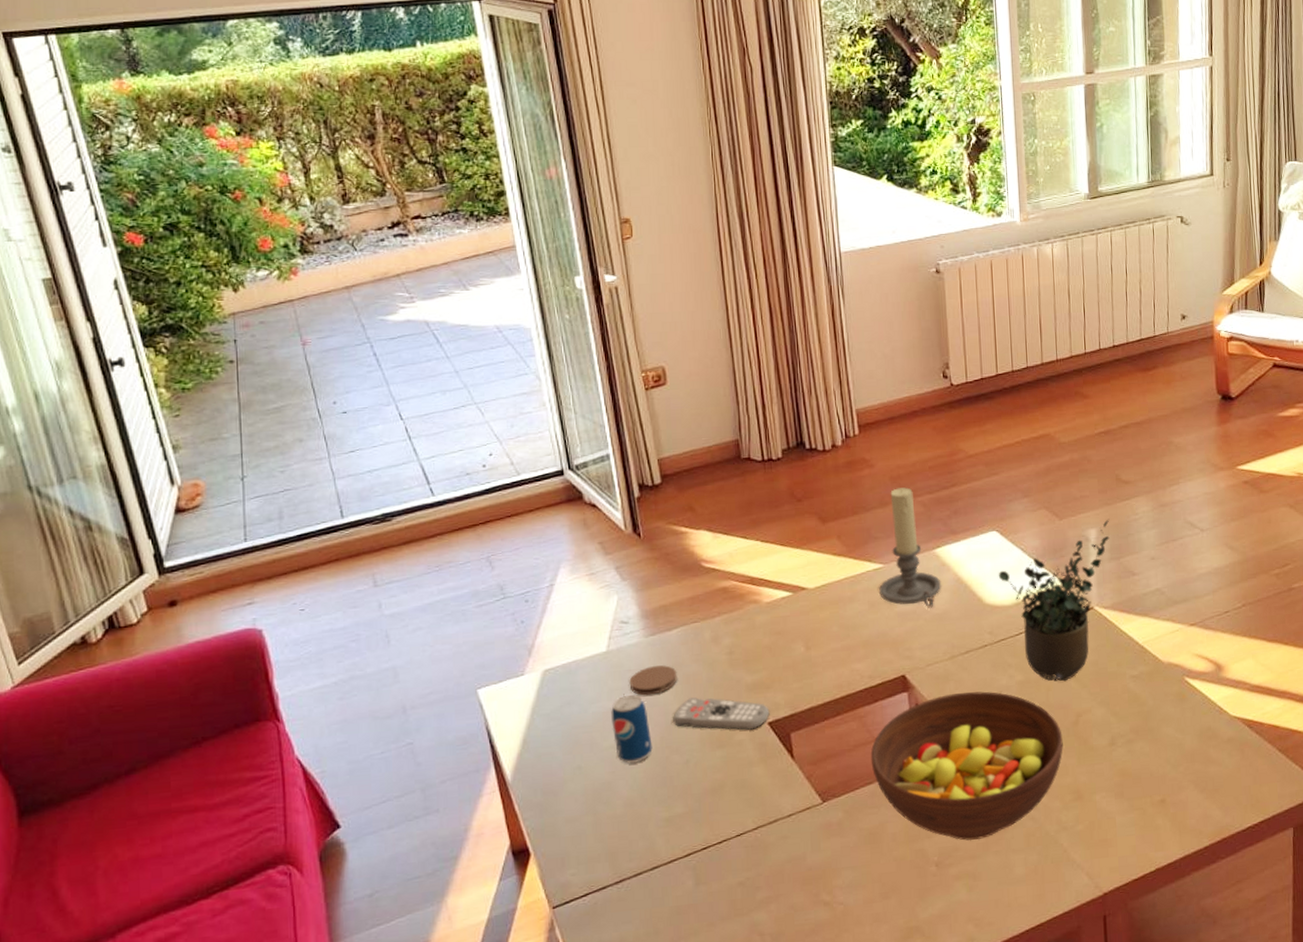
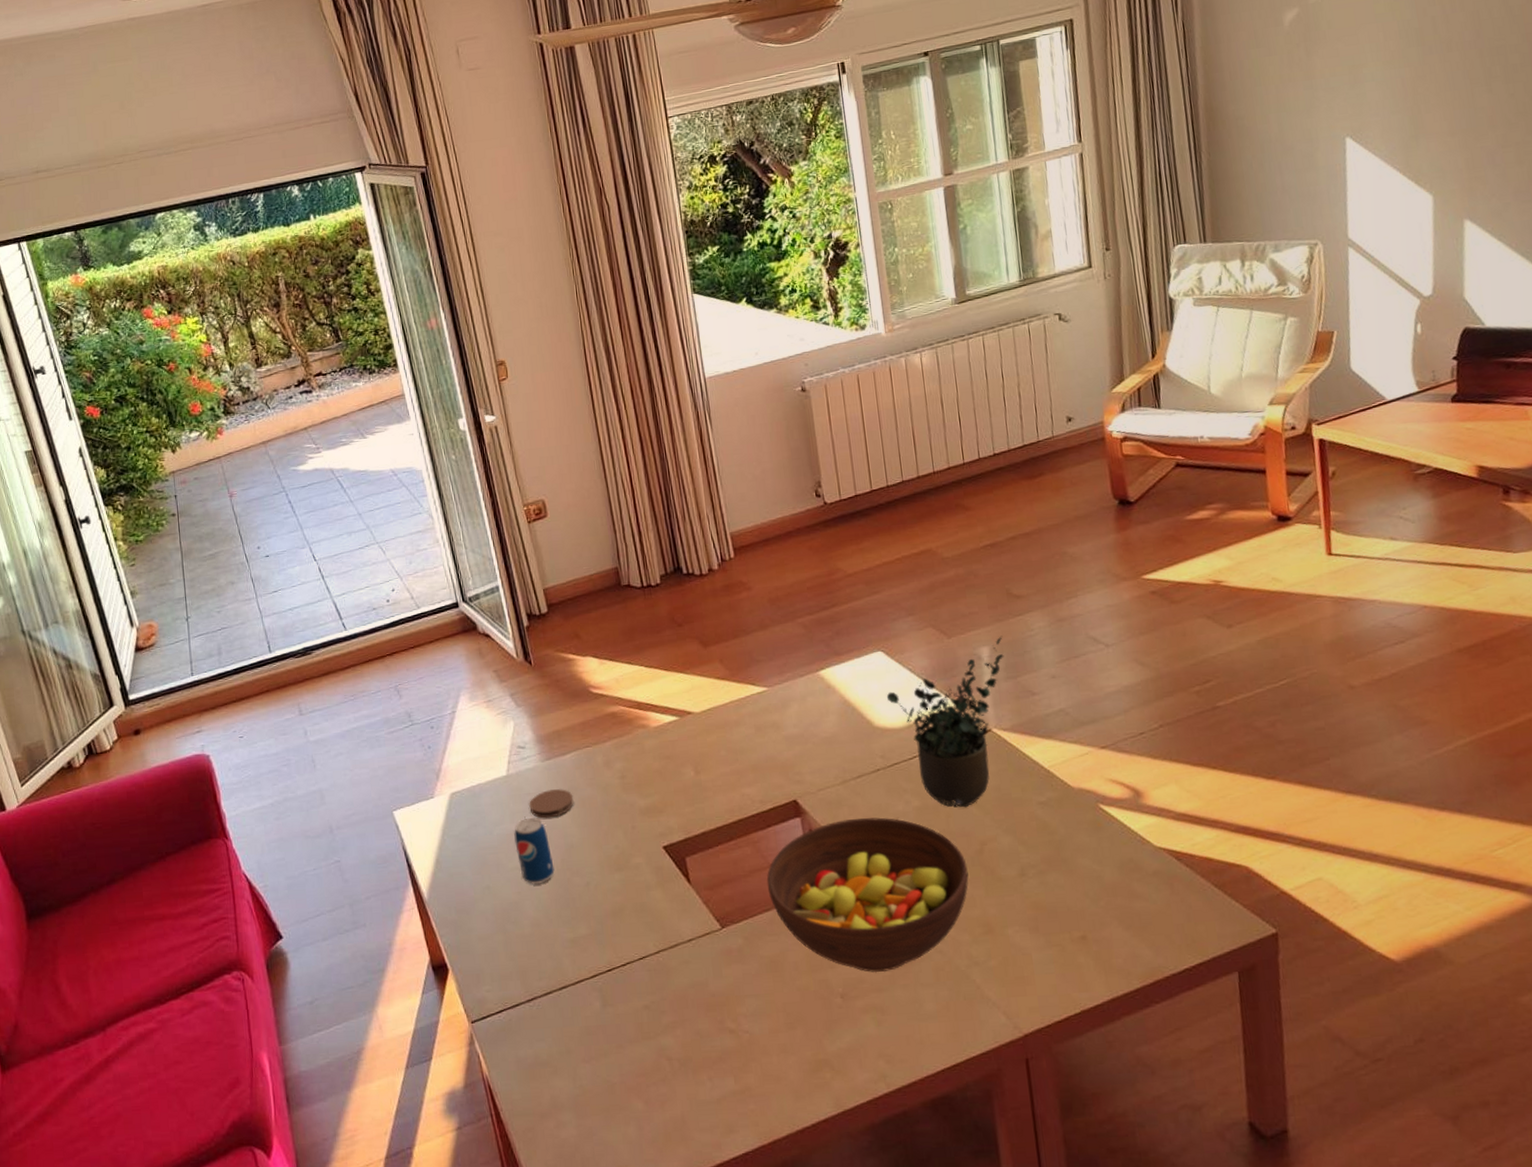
remote control: present [673,697,770,730] -> none [572,821,664,854]
candle holder: present [878,487,942,608] -> none [763,609,828,732]

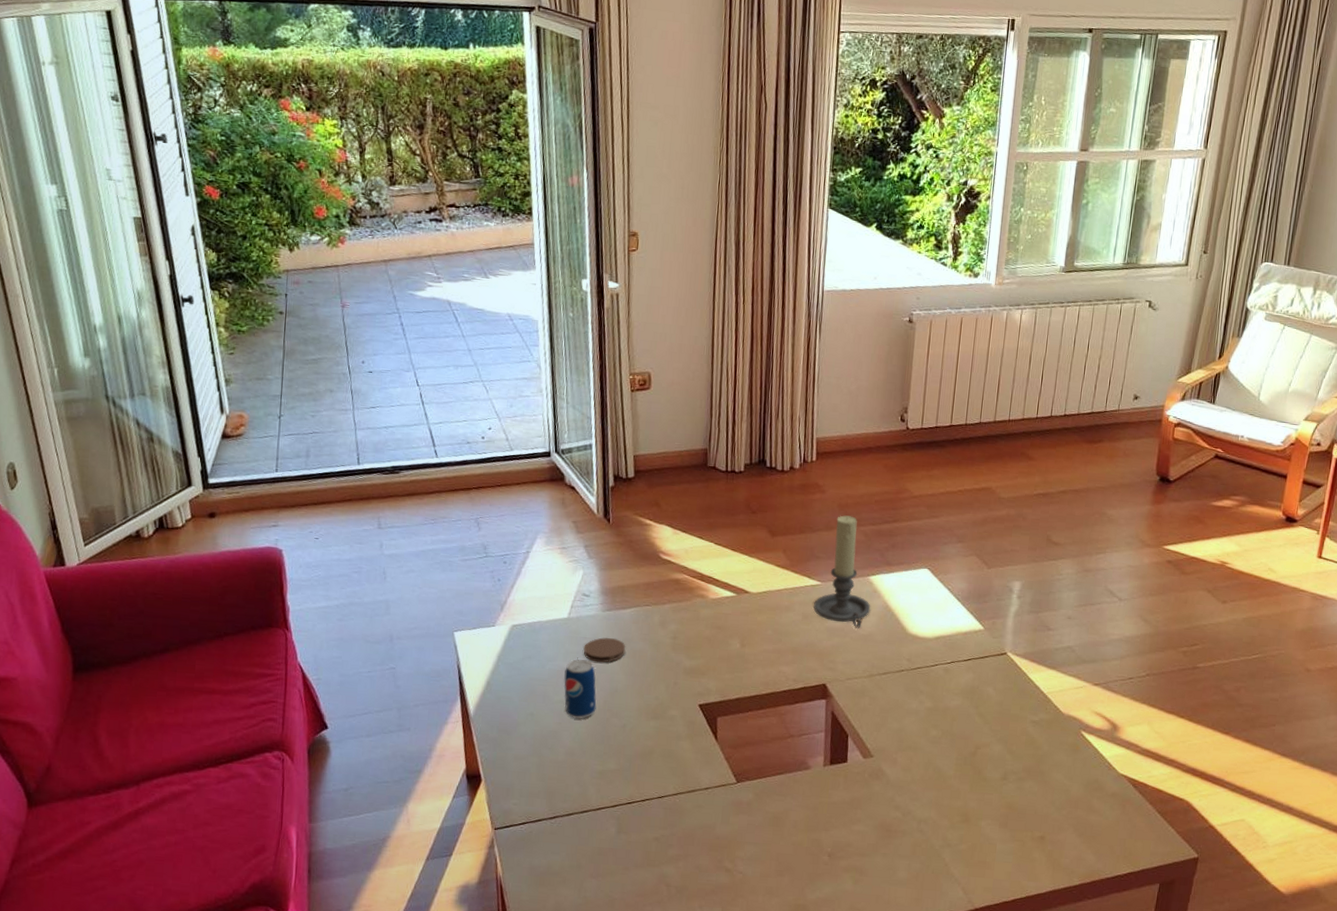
candle holder: none [763,609,828,732] -> present [813,515,871,629]
fruit bowl: present [766,817,969,973] -> none [784,708,960,840]
potted plant: present [886,635,1004,808] -> none [923,574,1035,715]

